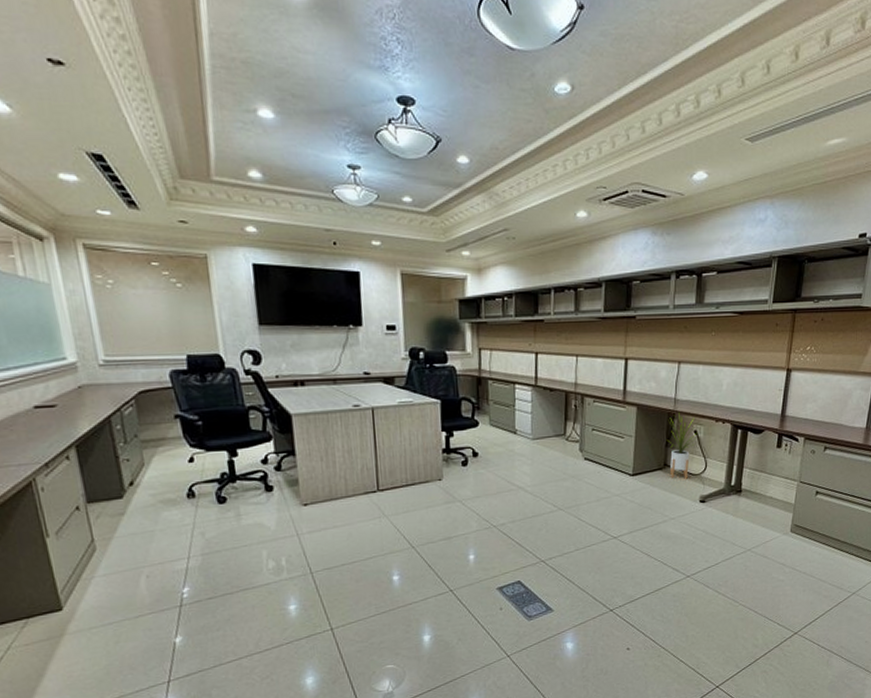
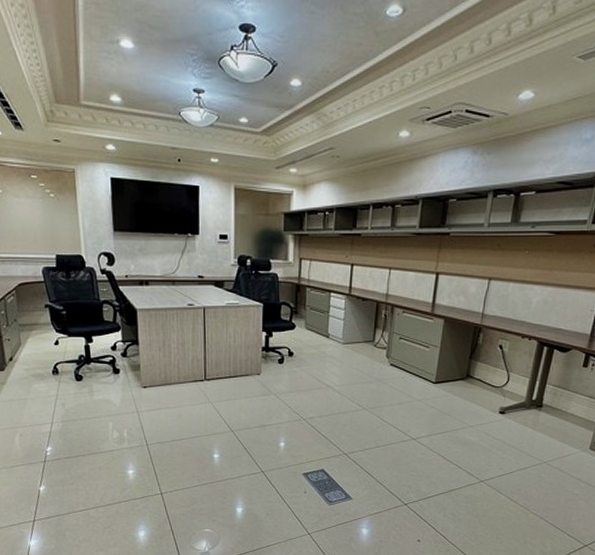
house plant: present [667,413,697,479] -> none [471,327,502,390]

